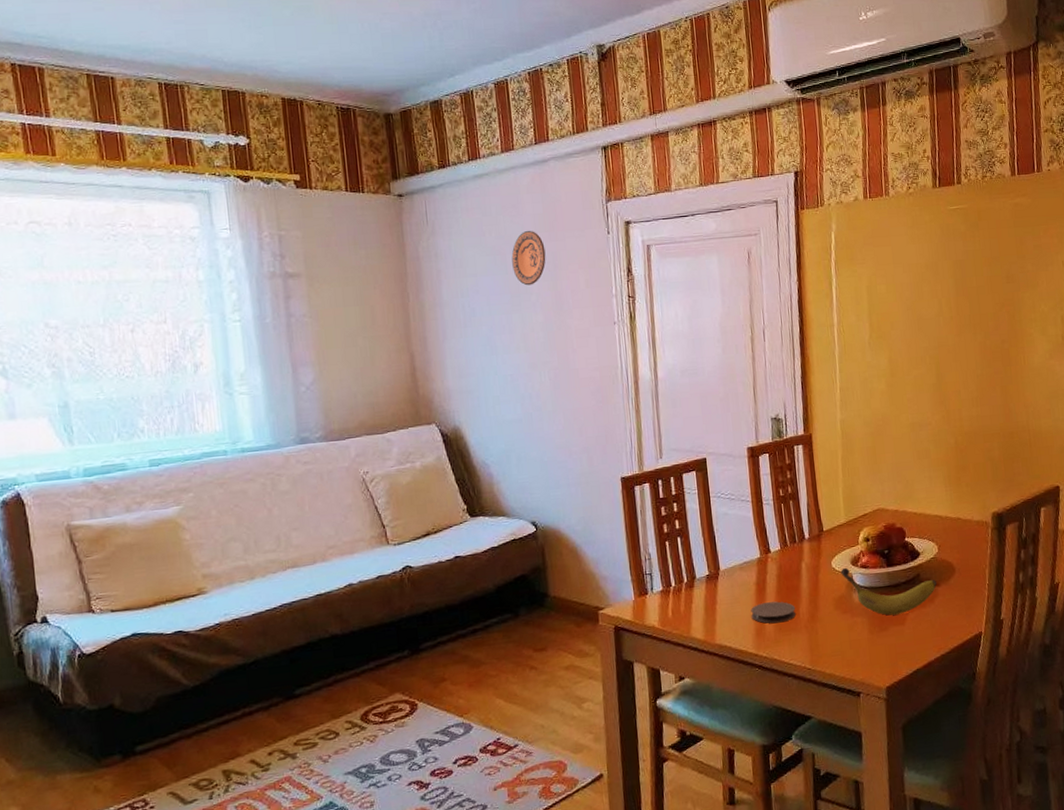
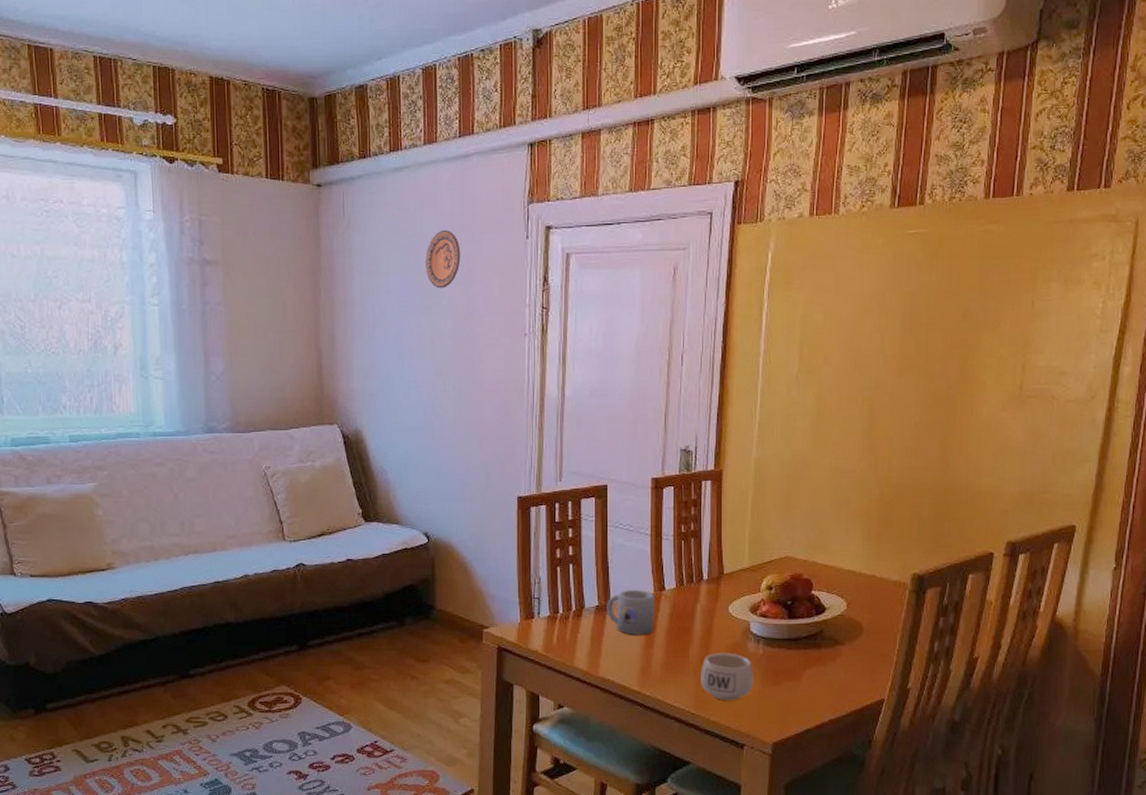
mug: none [716,555,764,600] -> present [606,590,656,635]
coaster: present [750,601,796,623] -> none [638,641,686,663]
mug: none [812,605,862,652] -> present [701,653,753,701]
fruit: present [840,567,937,615] -> none [737,614,840,670]

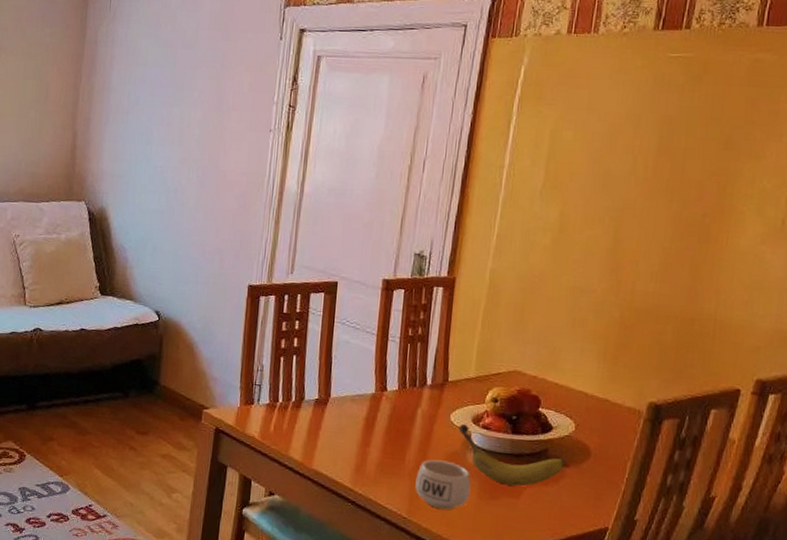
decorative plate: present [425,229,461,289] -> none [181,26,216,82]
mug: present [606,590,656,635] -> none [326,387,377,433]
fruit: none [737,614,840,670] -> present [458,423,566,487]

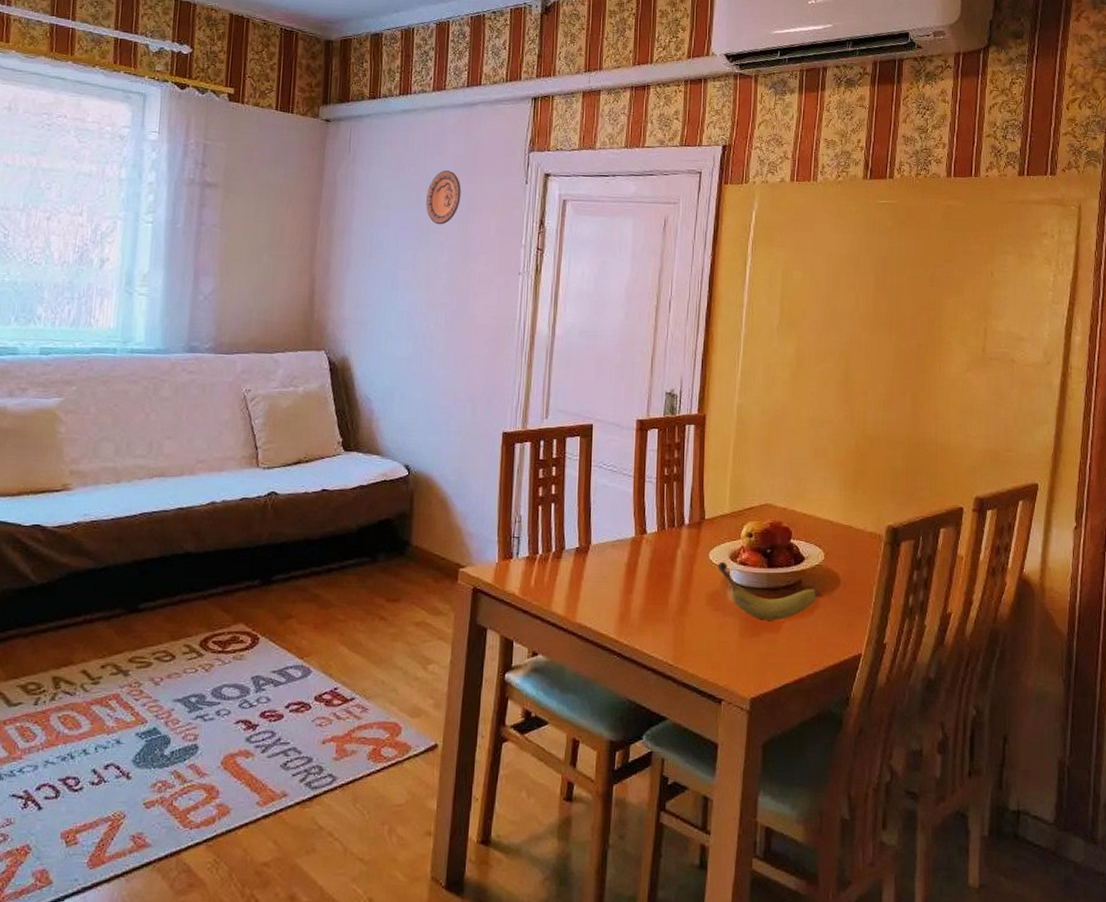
decorative plate: none [181,26,216,82] -> present [426,170,461,225]
mug: present [415,459,471,510] -> none [679,601,733,652]

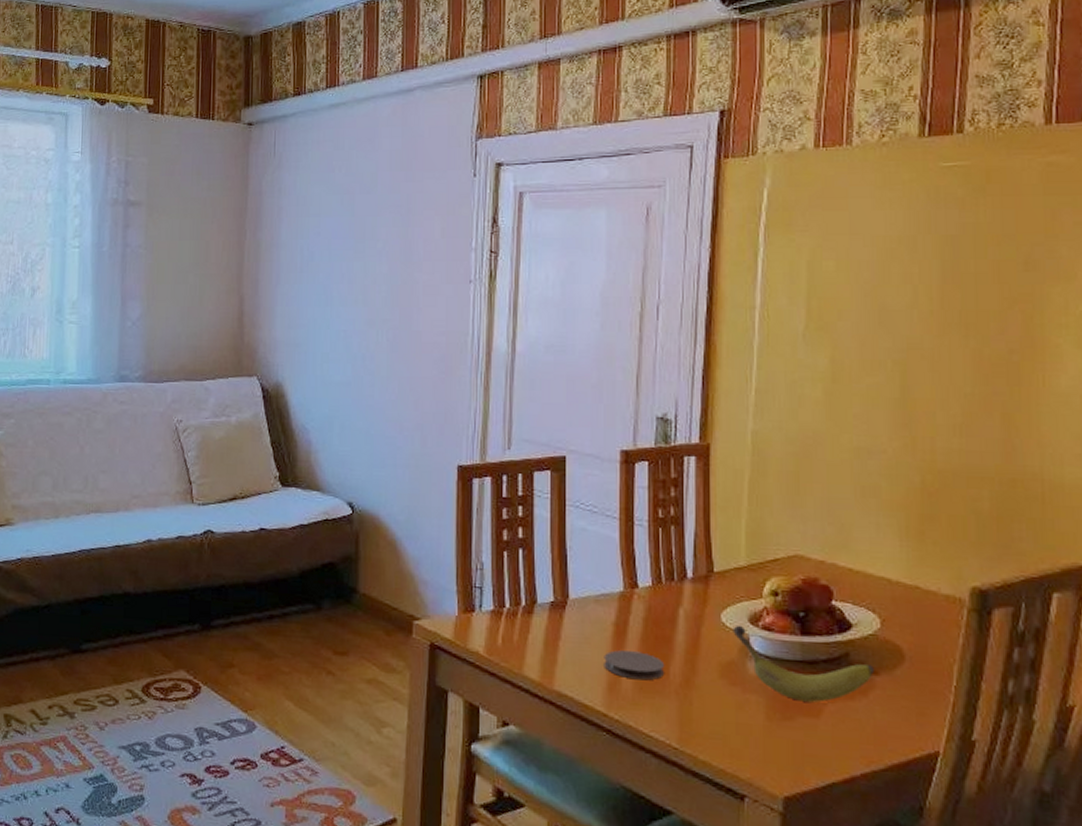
decorative plate: present [426,170,461,225] -> none [360,168,399,231]
coaster: none [617,586,665,610] -> present [604,650,665,681]

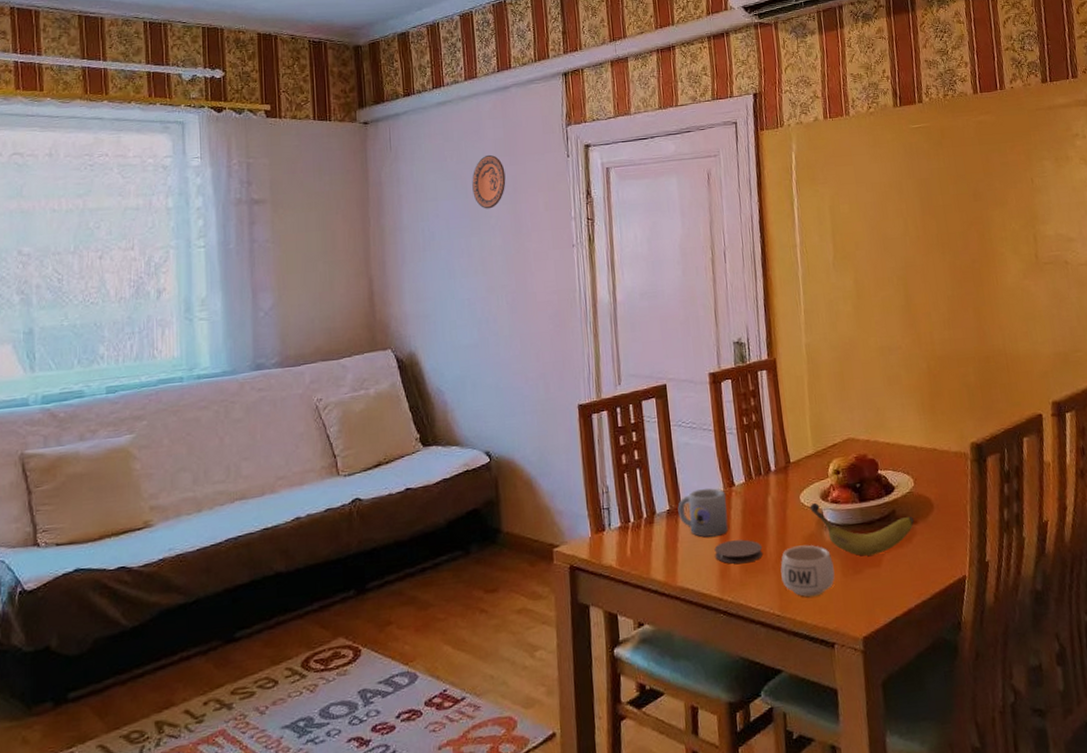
decorative plate: none [360,168,399,231] -> present [472,154,506,209]
mug: none [564,585,626,642] -> present [678,488,729,537]
mug: none [685,672,756,736] -> present [780,545,835,597]

